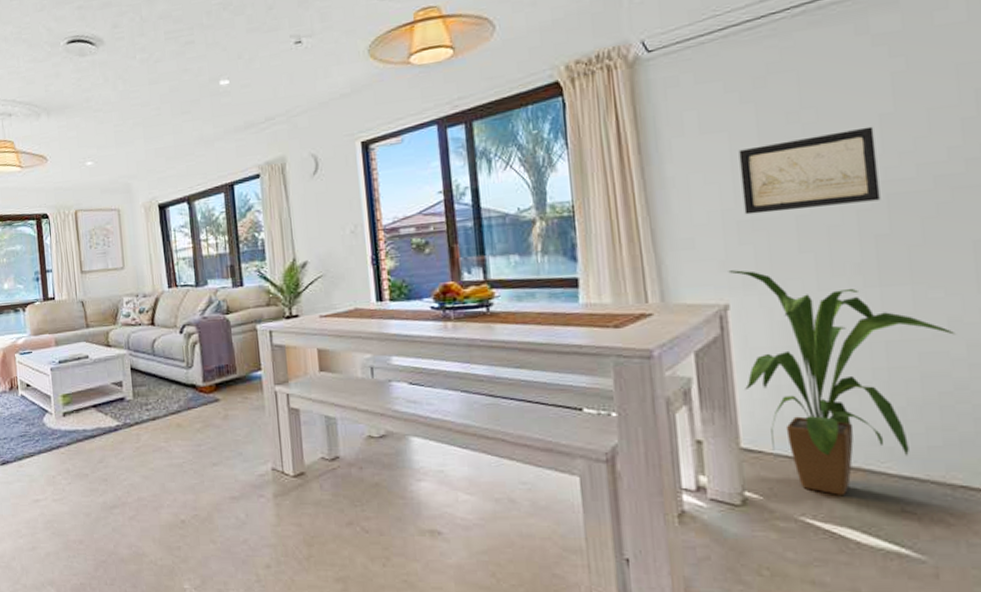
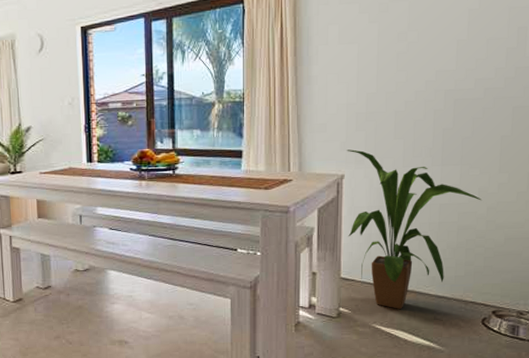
wall art: present [738,126,881,215] -> none [362,49,453,109]

